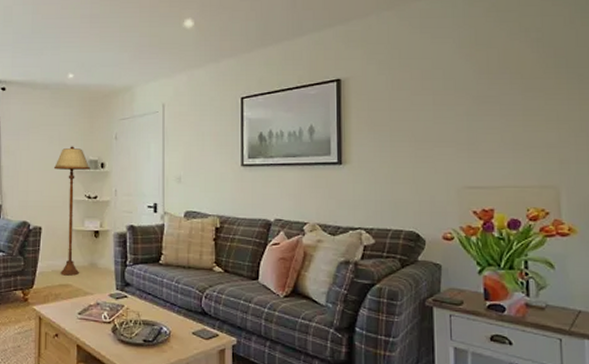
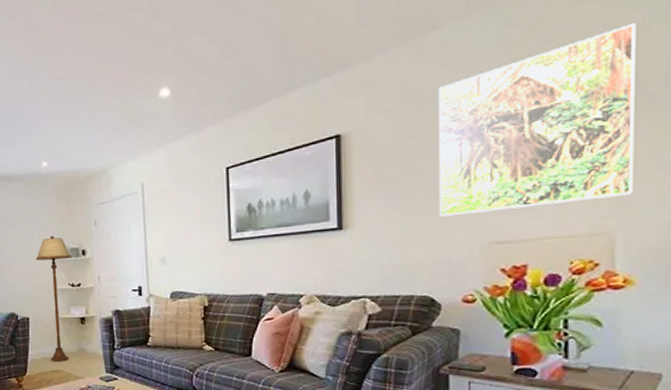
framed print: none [420,16,571,161] -> present [438,23,636,217]

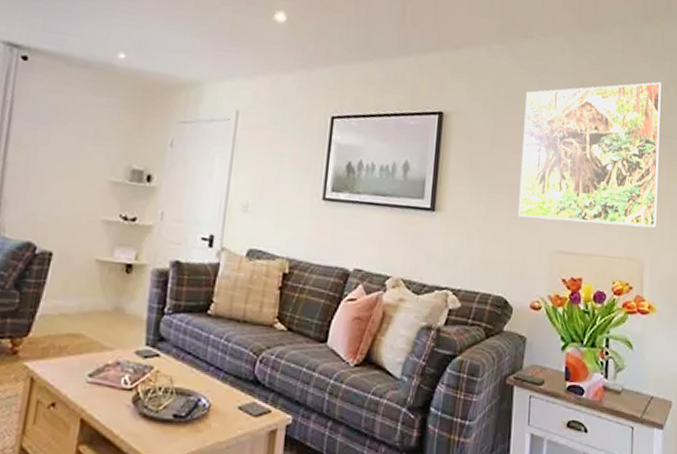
floor lamp: present [35,236,72,362] -> none [70,148,132,323]

